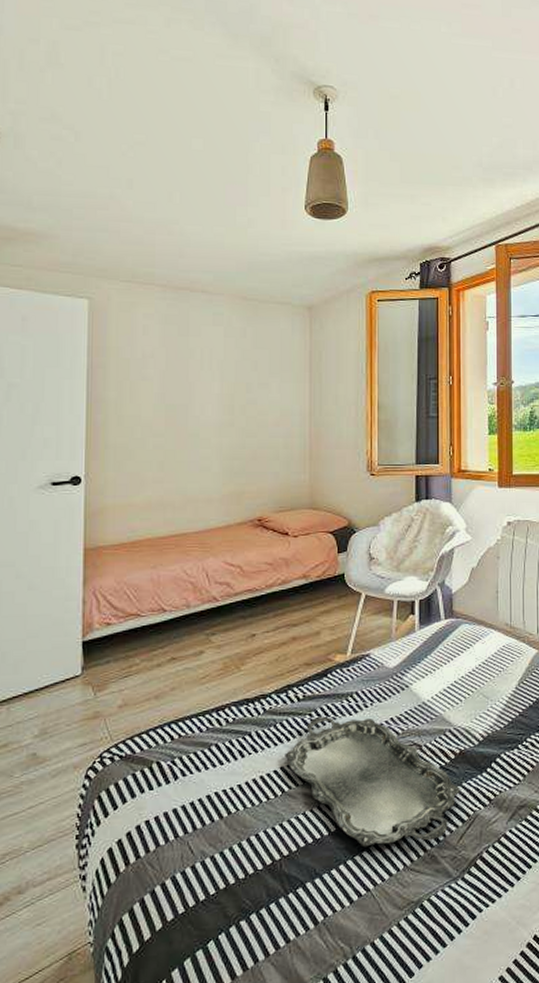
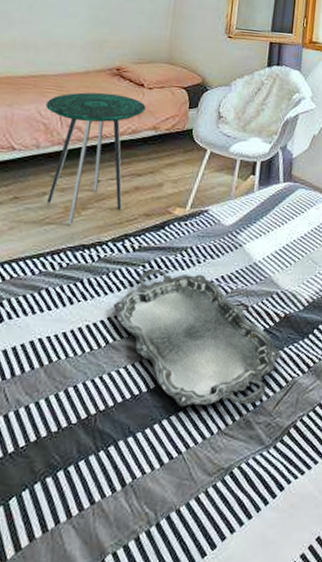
side table: none [191,545,293,680] -> present [46,92,146,225]

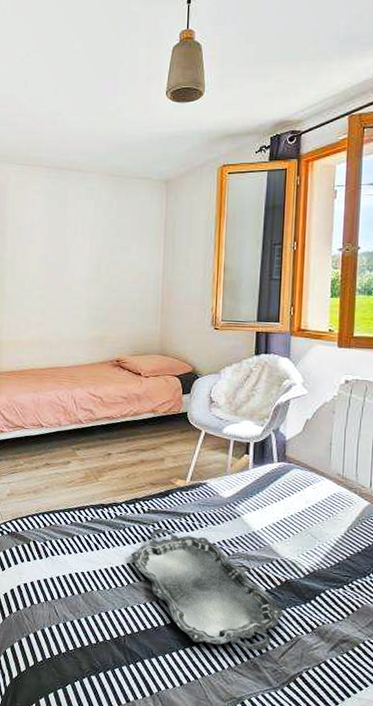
side table: present [46,92,146,225] -> none [63,381,144,488]

